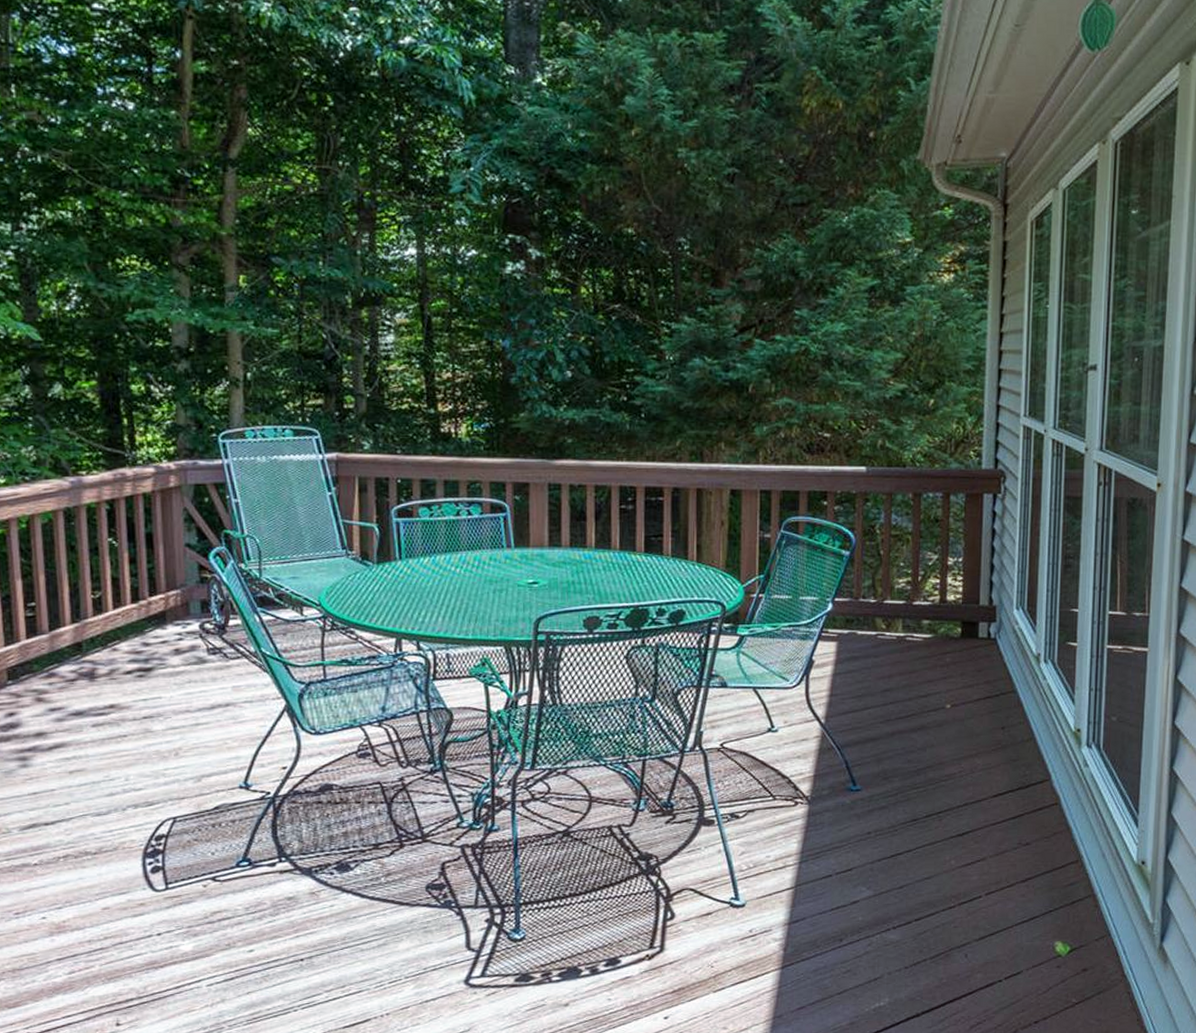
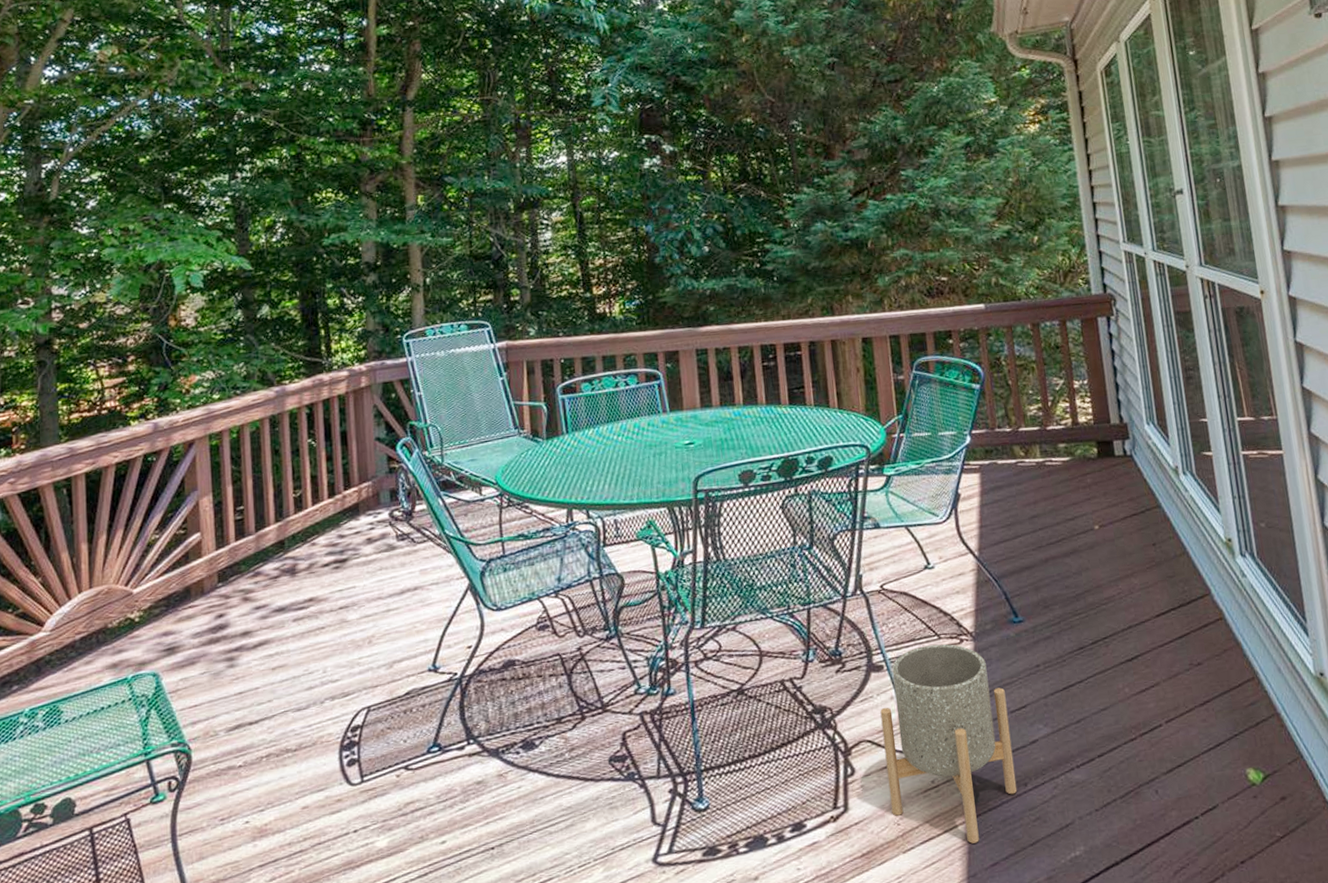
planter: none [706,805,833,988] -> present [880,644,1017,844]

